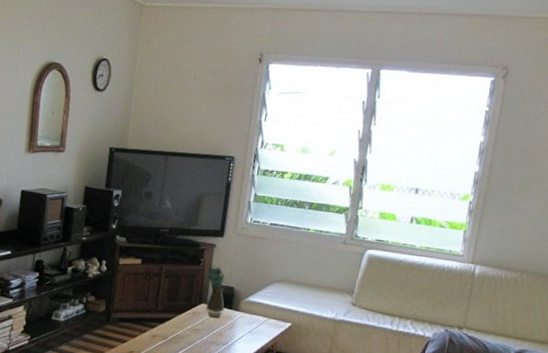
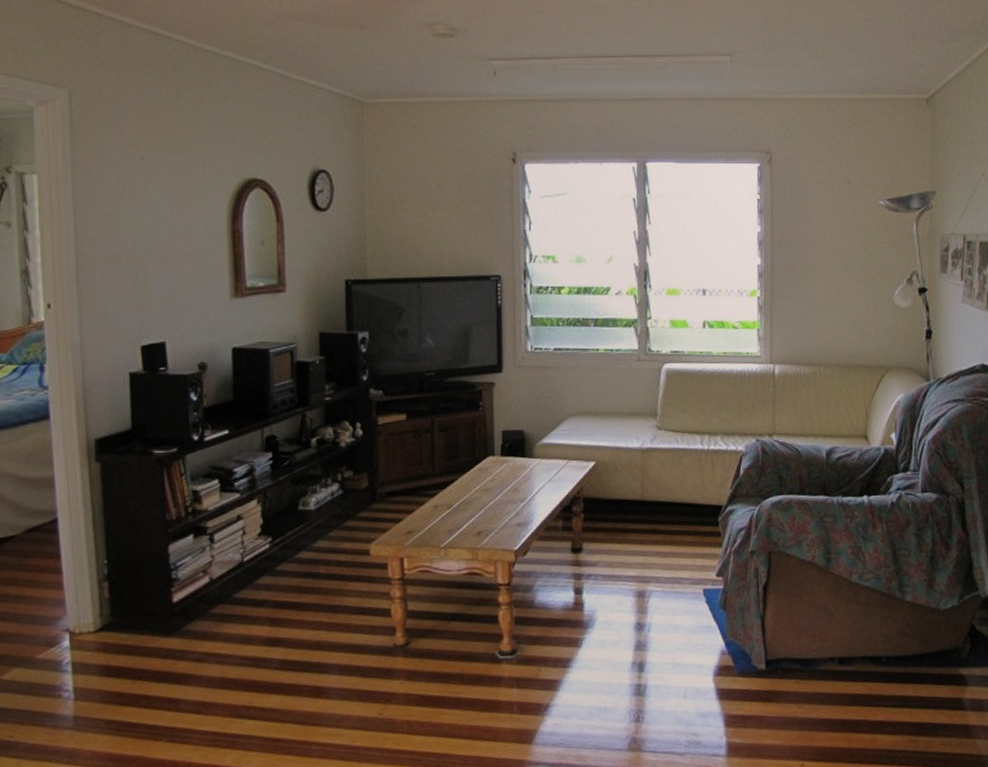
vase: present [205,264,226,318] -> none [488,407,516,471]

